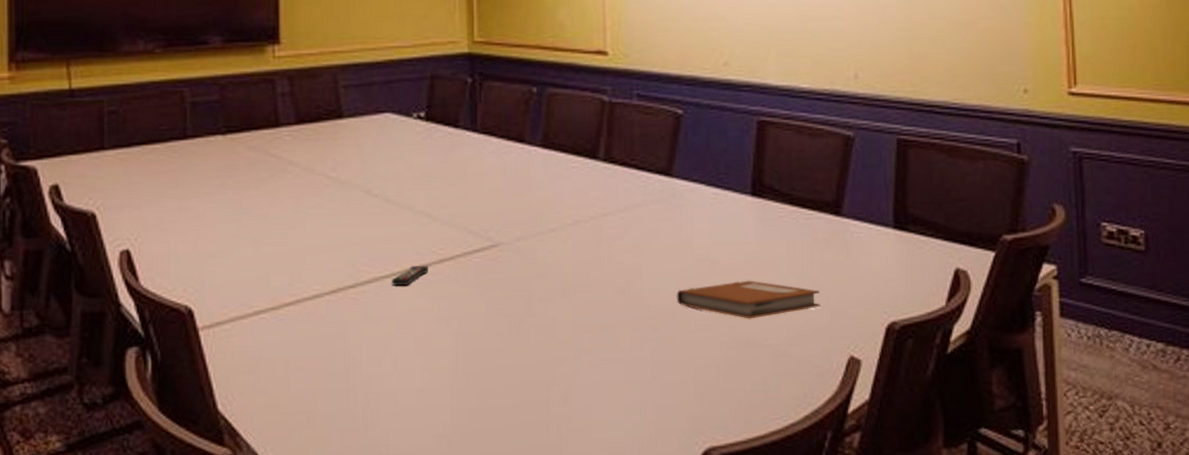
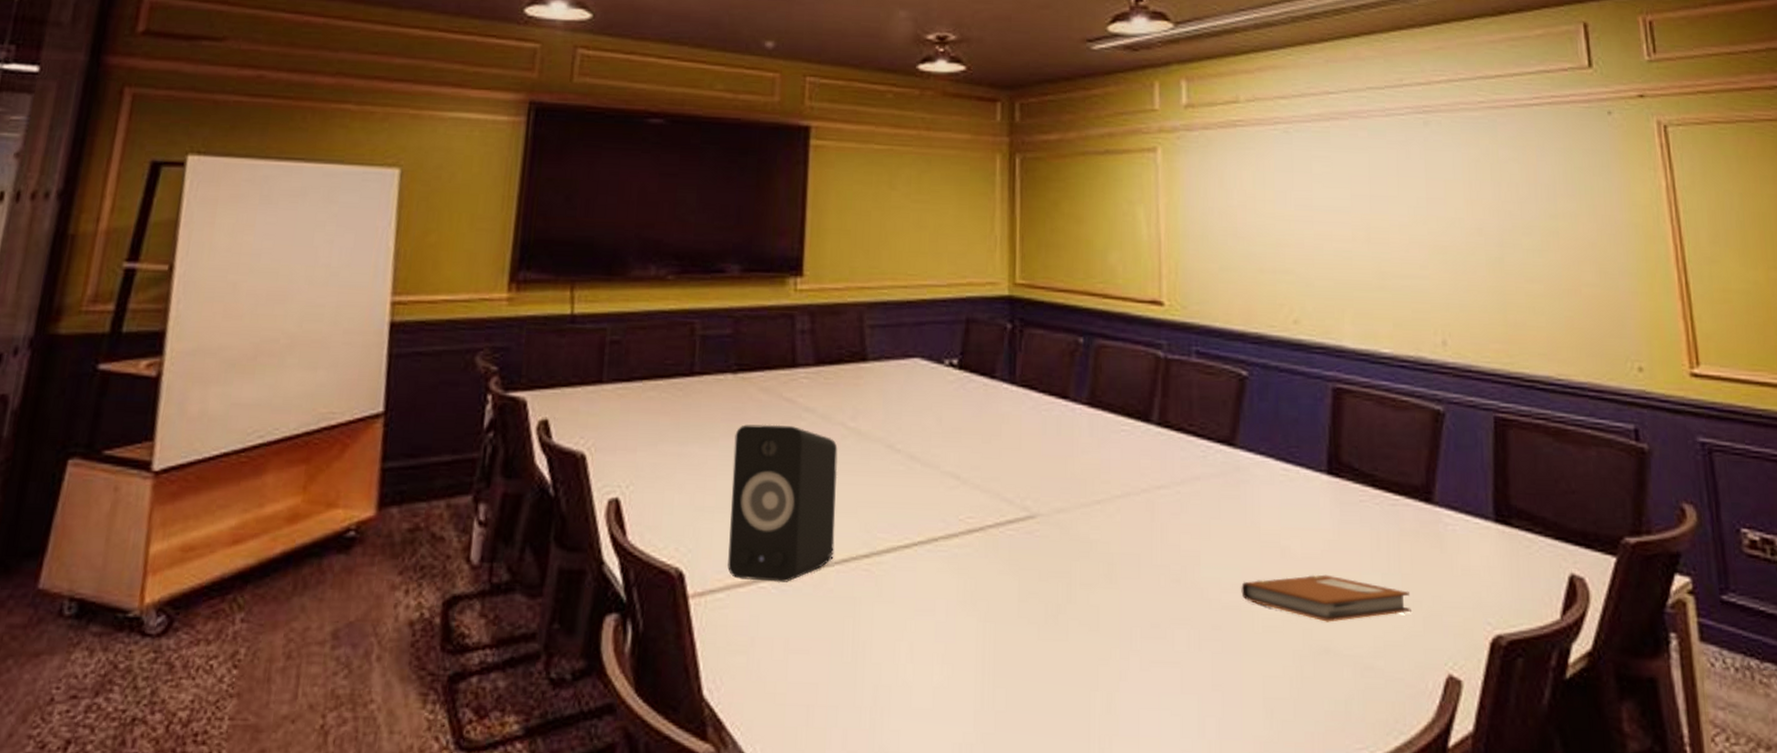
speaker: none [228,178,323,313] -> present [727,424,838,582]
remote control: present [391,266,428,286] -> none [911,536,955,559]

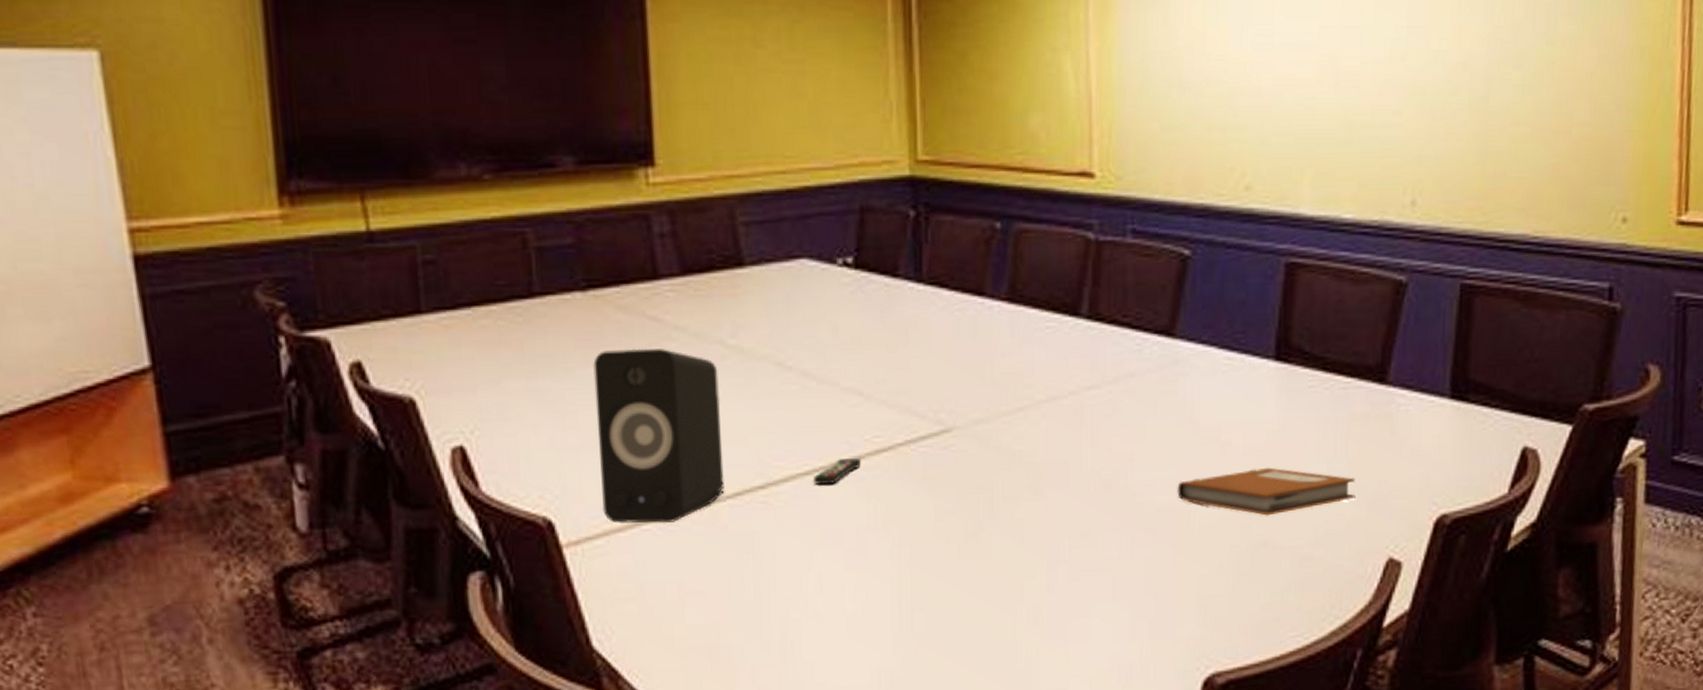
remote control: none [911,536,955,559] -> present [812,458,861,486]

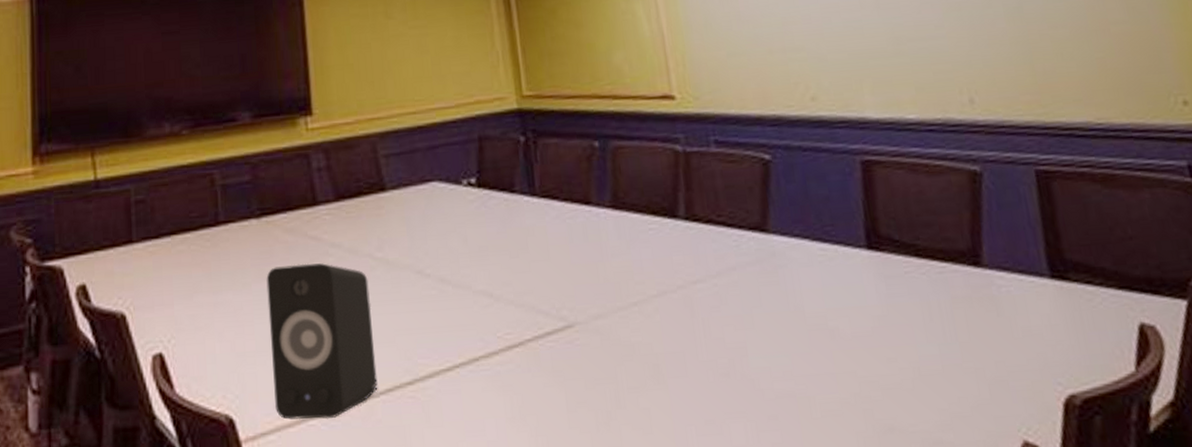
remote control: present [812,458,861,486] -> none [453,354,496,381]
notebook: present [1177,467,1356,516] -> none [793,351,975,400]

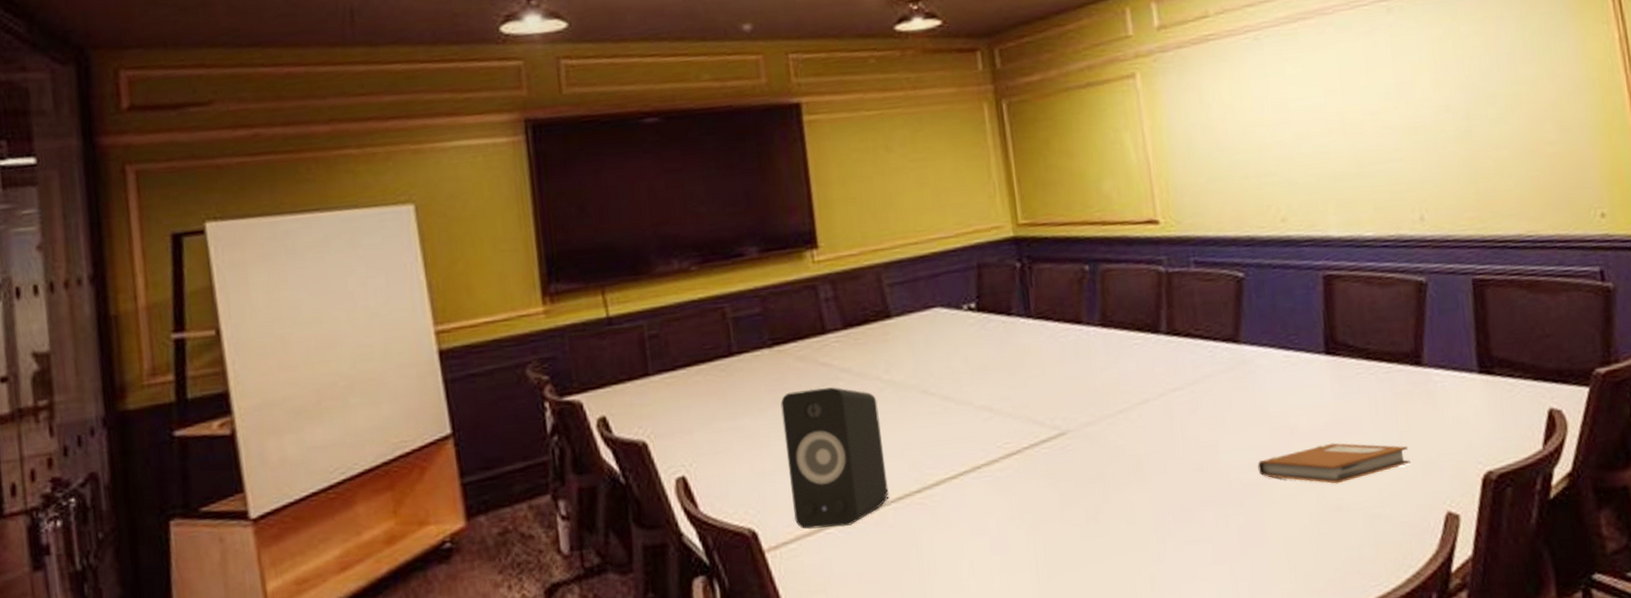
notebook: none [793,351,975,400] -> present [1257,443,1411,484]

